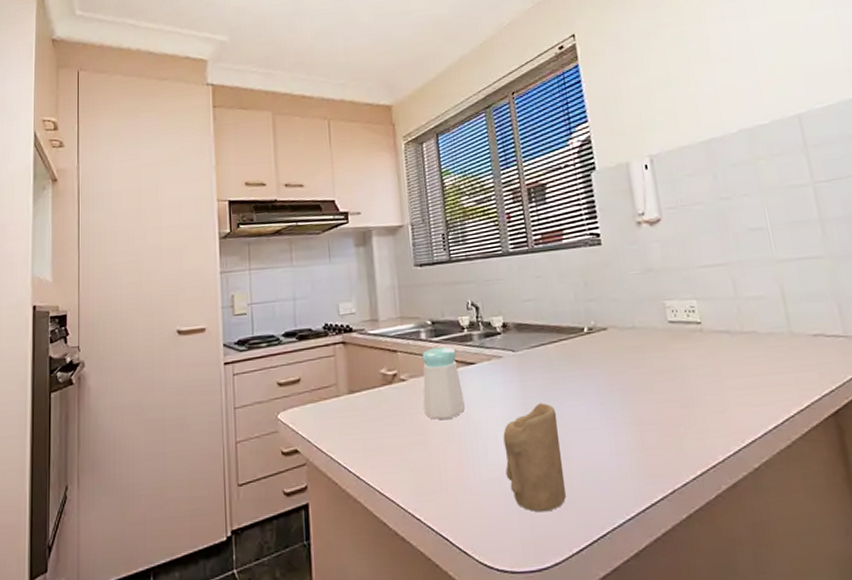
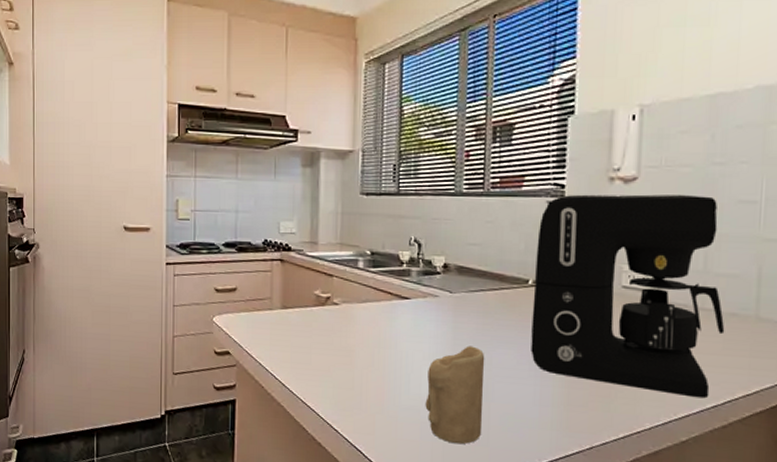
salt shaker: present [422,347,465,420] -> none [353,277,394,346]
coffee maker: none [583,228,769,422] -> present [531,194,725,399]

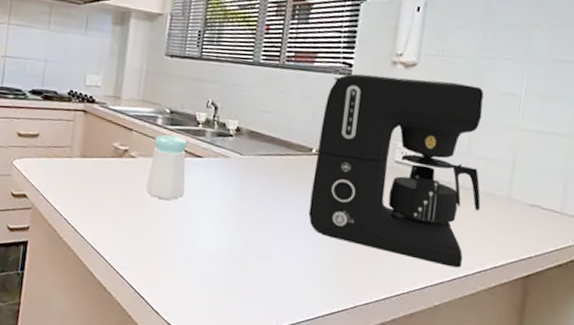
salt shaker: none [353,277,394,346] -> present [146,134,187,200]
candle: present [425,346,485,445] -> none [207,205,267,297]

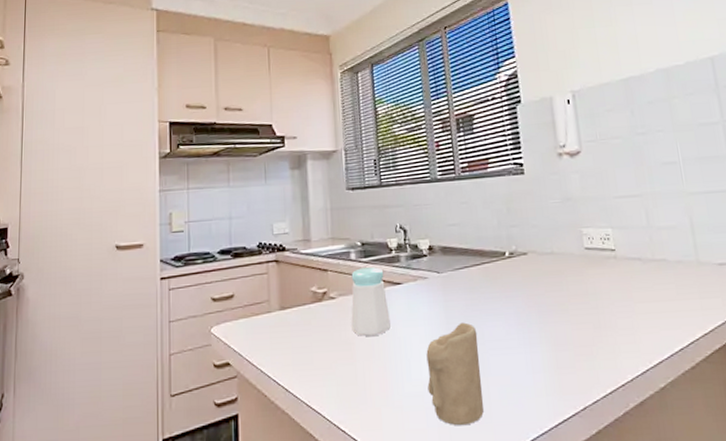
candle: none [207,205,267,297] -> present [426,322,484,426]
coffee maker: present [308,74,484,268] -> none [507,161,676,344]

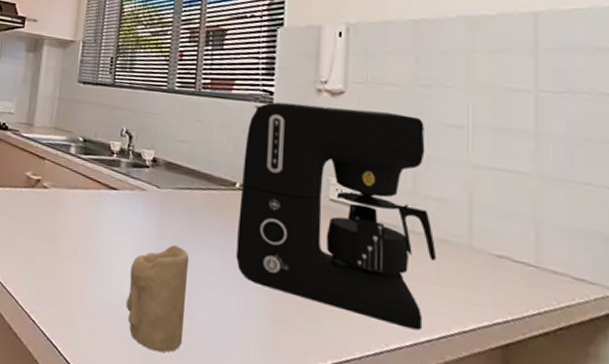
salt shaker: present [351,267,391,336] -> none [59,164,102,236]
coffee maker: none [507,161,676,344] -> present [236,102,437,331]

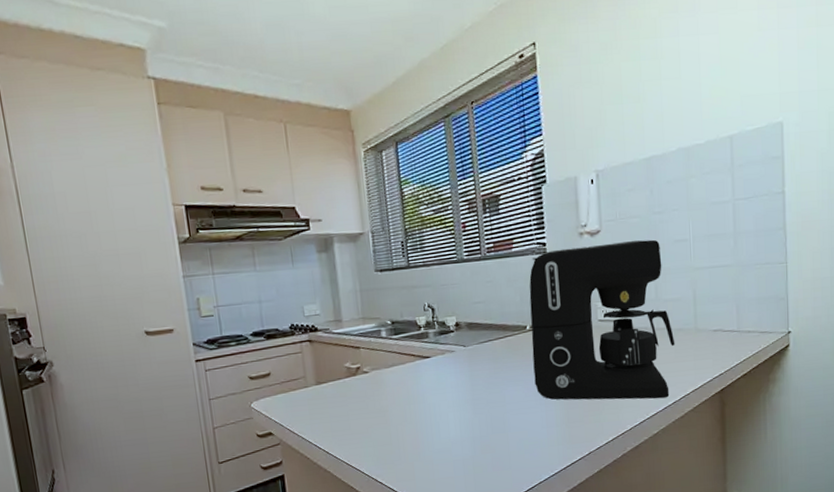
candle: present [126,245,189,353] -> none [453,388,504,473]

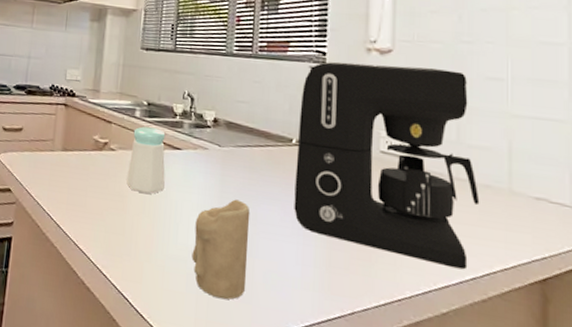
salt shaker: none [383,343,421,404] -> present [127,126,166,194]
candle: none [453,388,504,473] -> present [192,199,250,300]

